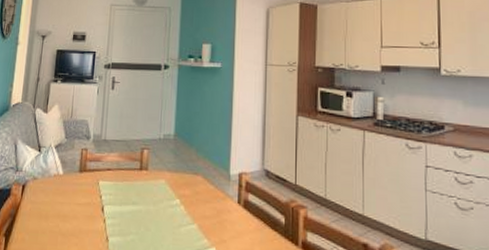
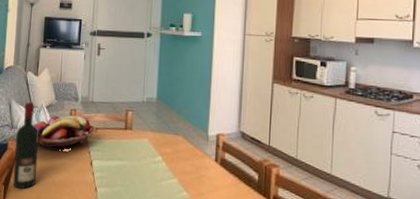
wine bottle: none [15,142,46,241] -> present [13,102,39,189]
fruit basket: none [41,154,111,195] -> present [34,114,99,150]

